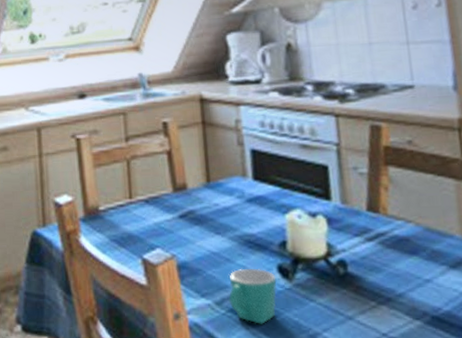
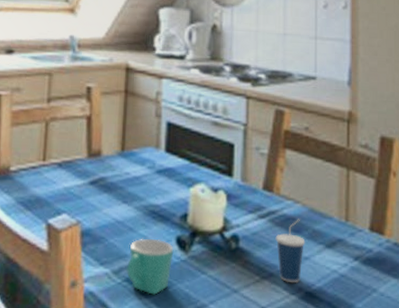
cup: none [388,239,425,307] -> present [275,219,305,282]

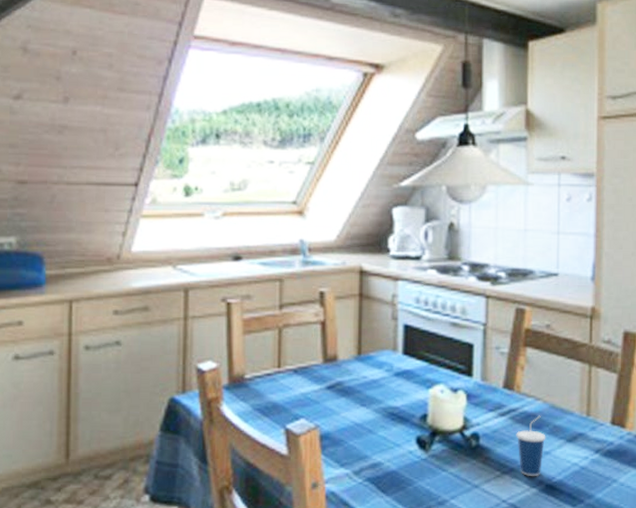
mug: present [126,238,174,295] -> none [366,439,414,493]

